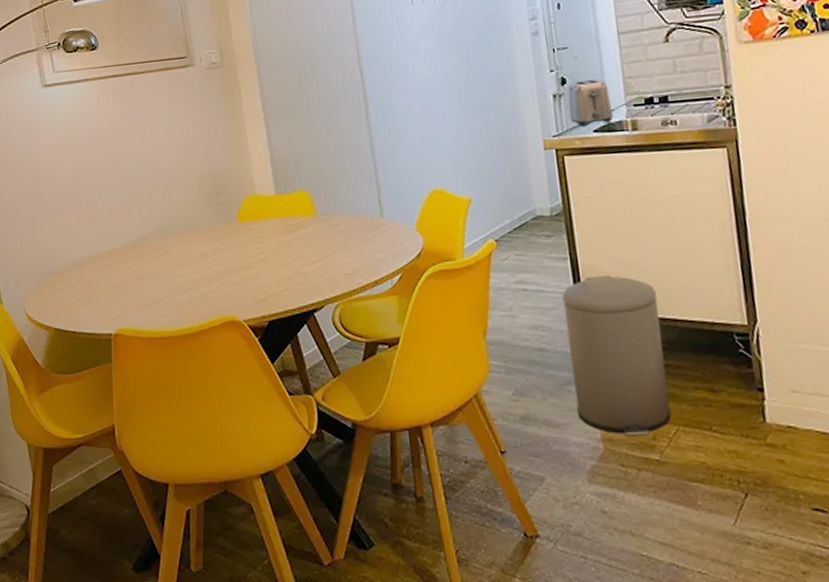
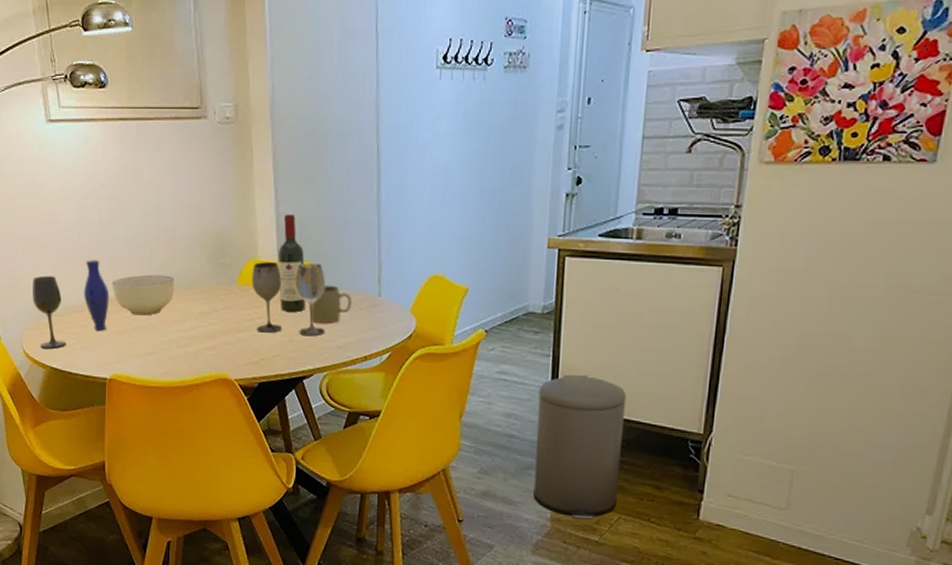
wine glass: none [32,234,70,309] -> present [31,275,67,349]
vase: none [84,213,111,285] -> present [83,260,110,331]
bowl: none [111,220,175,265] -> present [111,274,175,316]
wineglass: none [251,192,331,268] -> present [251,262,326,336]
wine bottle: none [274,146,309,243] -> present [277,214,306,312]
mug: none [314,211,355,252] -> present [311,284,352,323]
toaster: present [567,79,614,126] -> none [577,183,622,229]

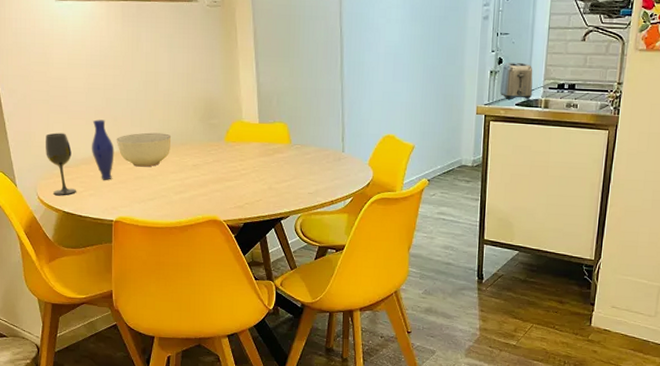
wineglass: present [251,262,326,336] -> none [237,123,299,185]
wine bottle: present [277,214,306,312] -> none [258,83,283,164]
mug: present [311,284,352,323] -> none [287,142,321,174]
pedal bin: present [533,375,627,520] -> none [466,215,537,329]
toaster: none [577,183,622,229] -> present [499,62,533,100]

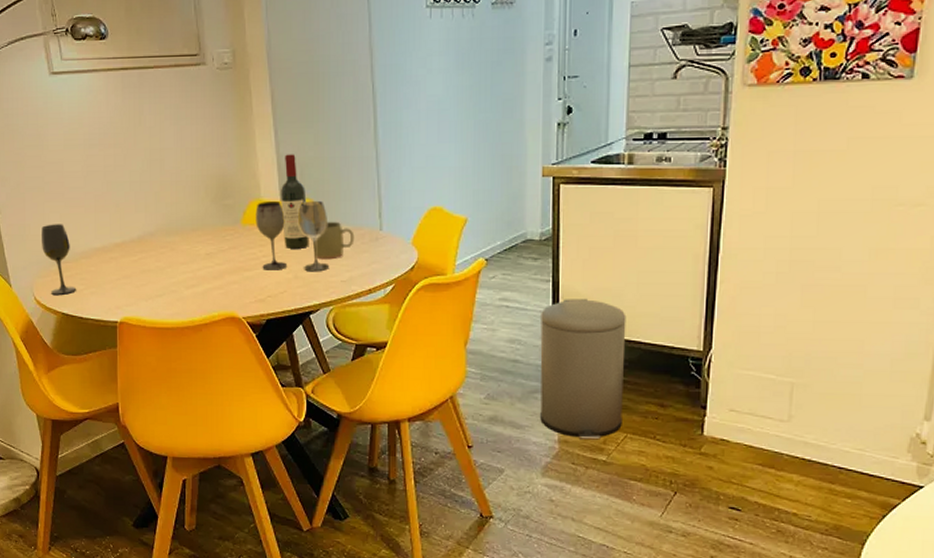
vase: present [91,119,115,180] -> none [91,206,117,275]
bowl: present [116,132,172,167] -> none [118,218,181,259]
wineglass: none [237,123,299,185] -> present [256,201,330,272]
wine bottle: none [258,83,283,164] -> present [280,154,309,249]
mug: none [287,142,321,174] -> present [315,221,355,258]
pedal bin: none [466,215,537,329] -> present [540,299,626,440]
toaster: present [499,62,533,100] -> none [570,111,613,156]

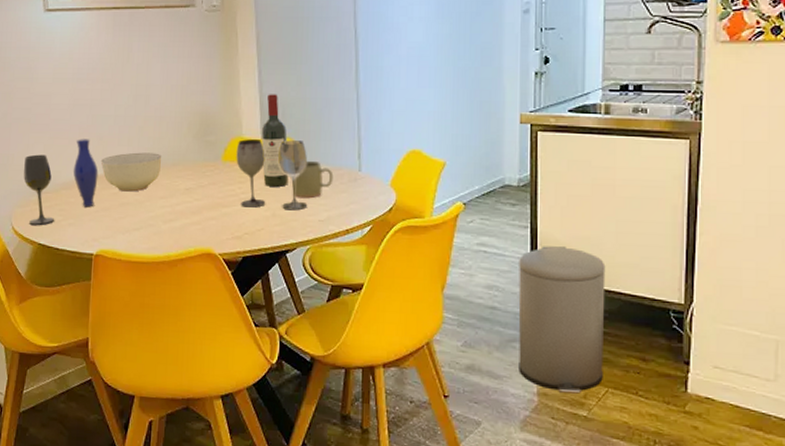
vase: none [91,206,117,275] -> present [73,139,99,207]
bowl: none [118,218,181,259] -> present [100,152,162,192]

